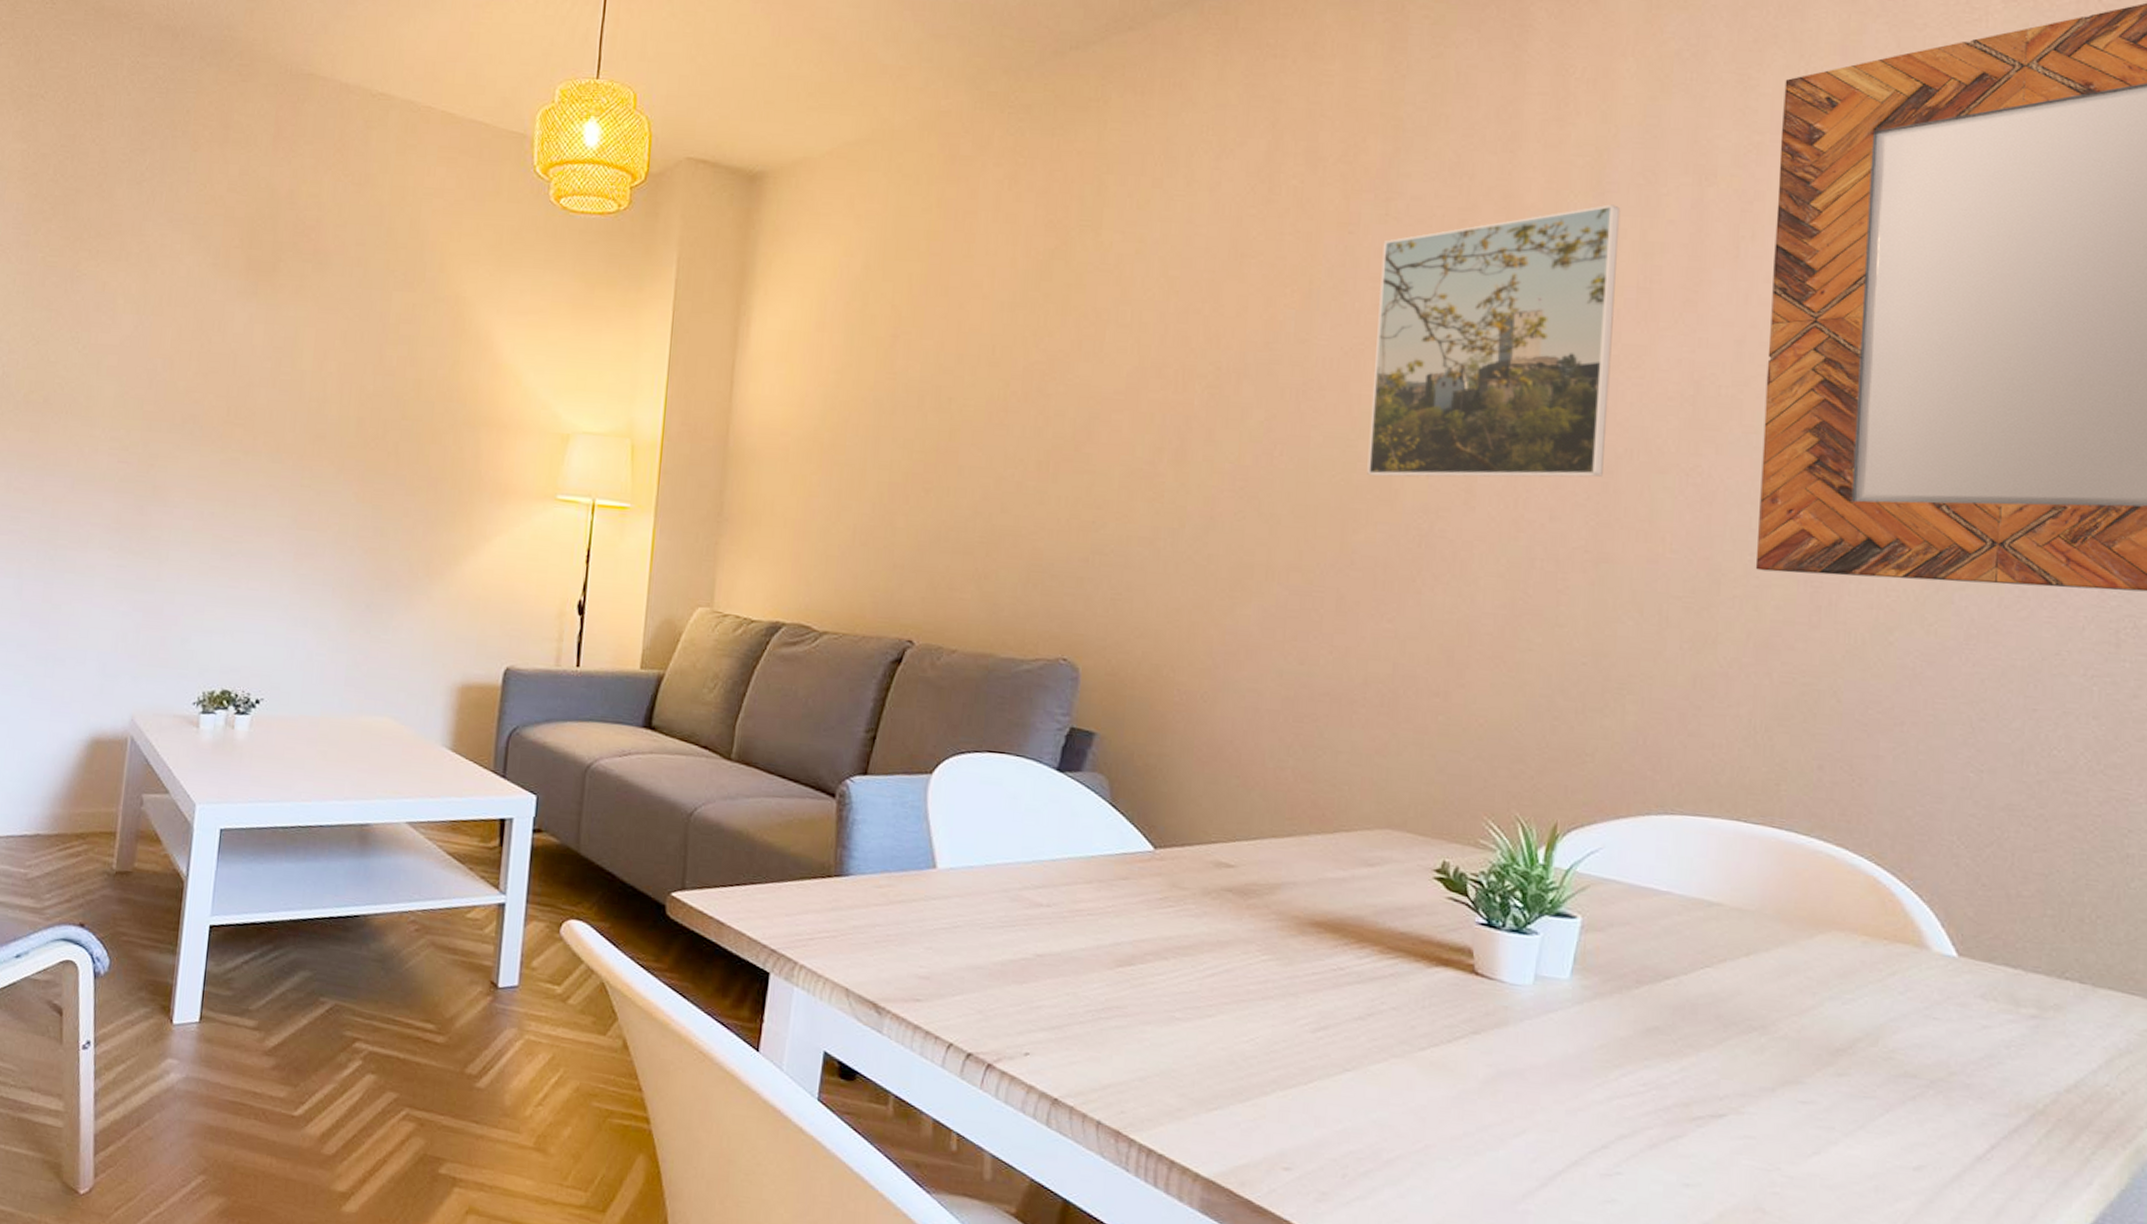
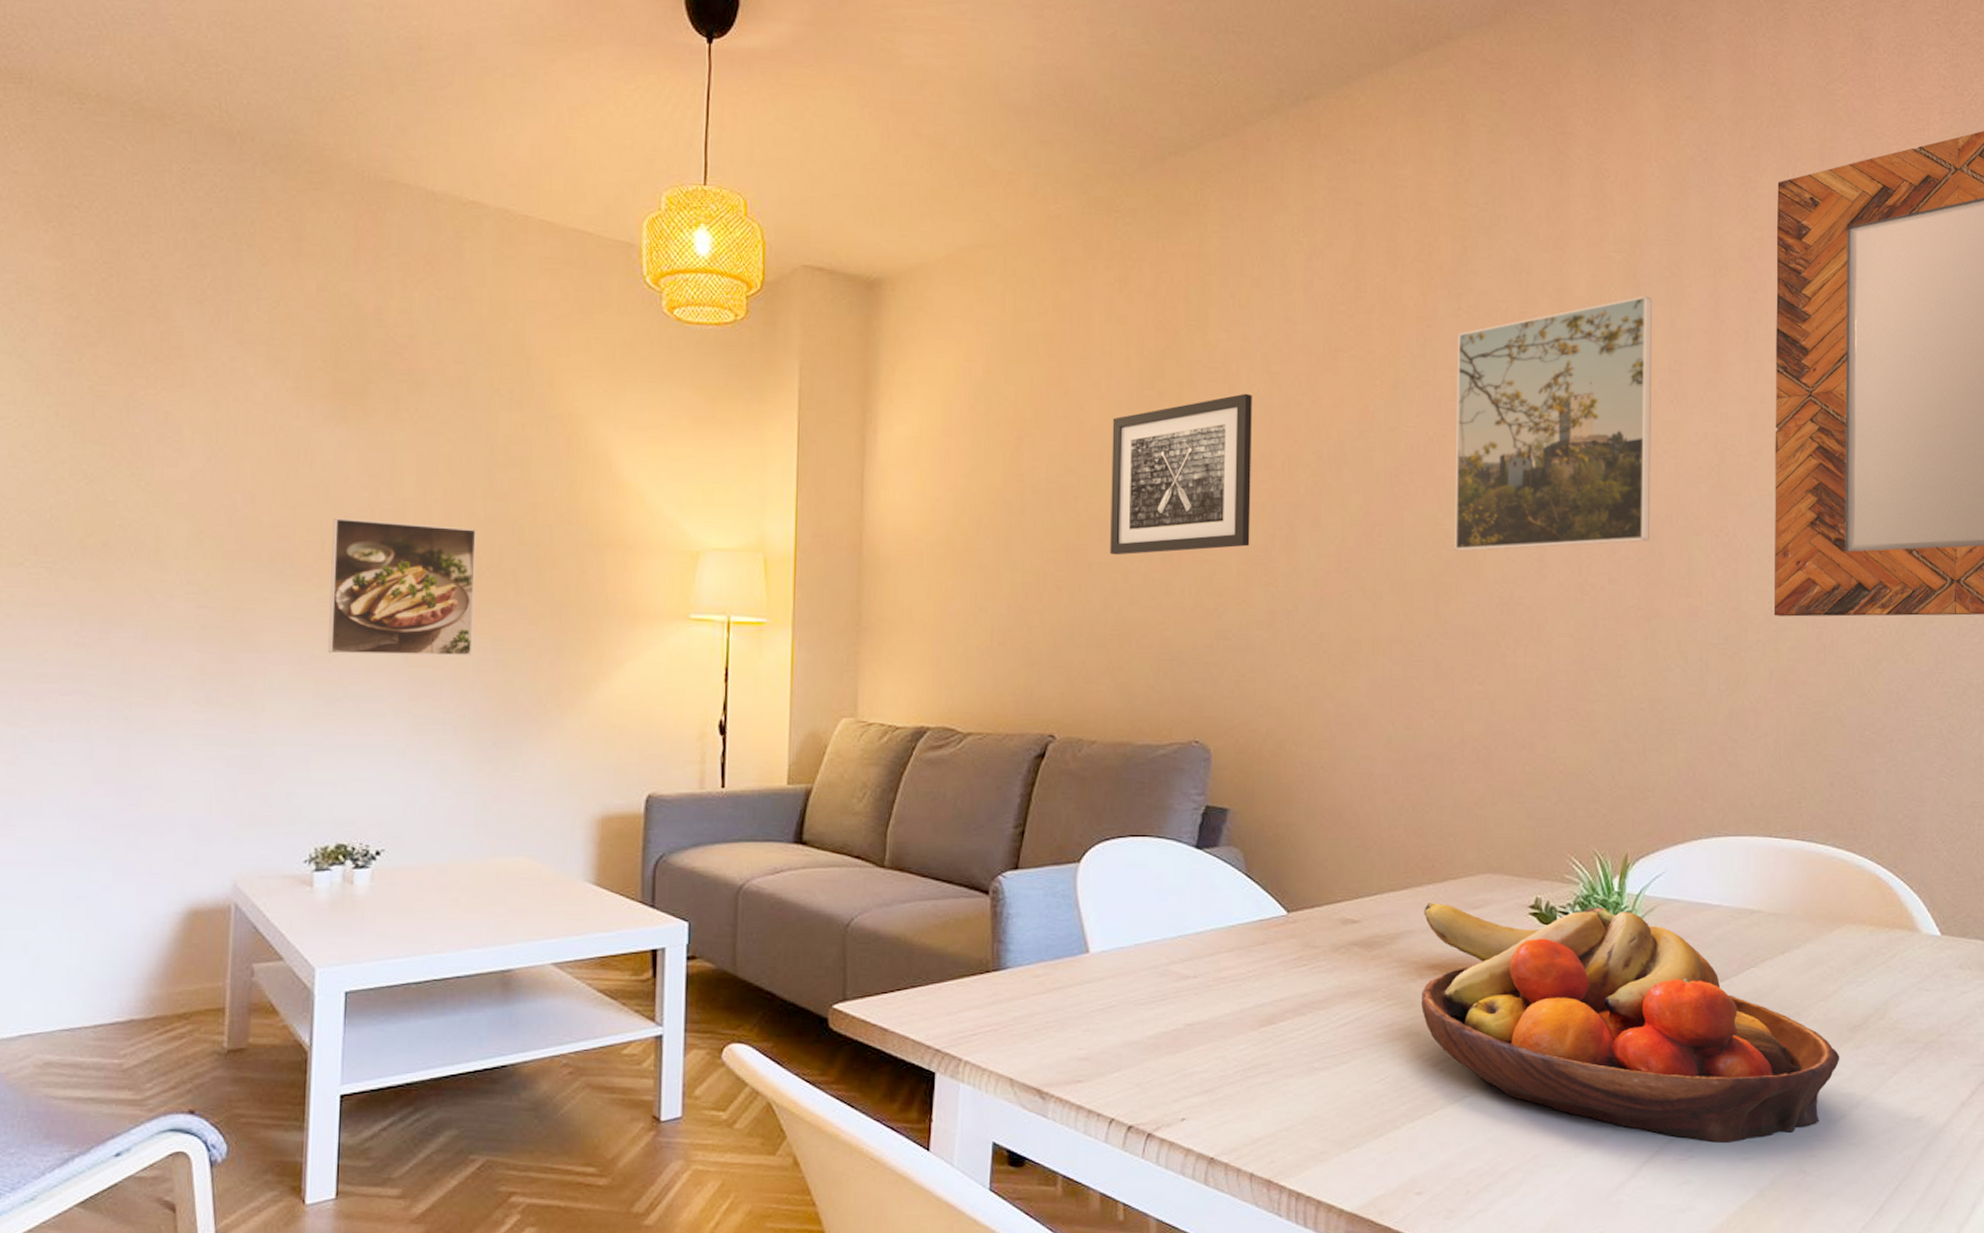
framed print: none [226,386,365,523] -> present [328,518,476,657]
wall art: none [983,298,1146,461] -> present [1110,393,1252,555]
fruit bowl: none [1301,854,1816,1164] -> present [1422,903,1840,1143]

